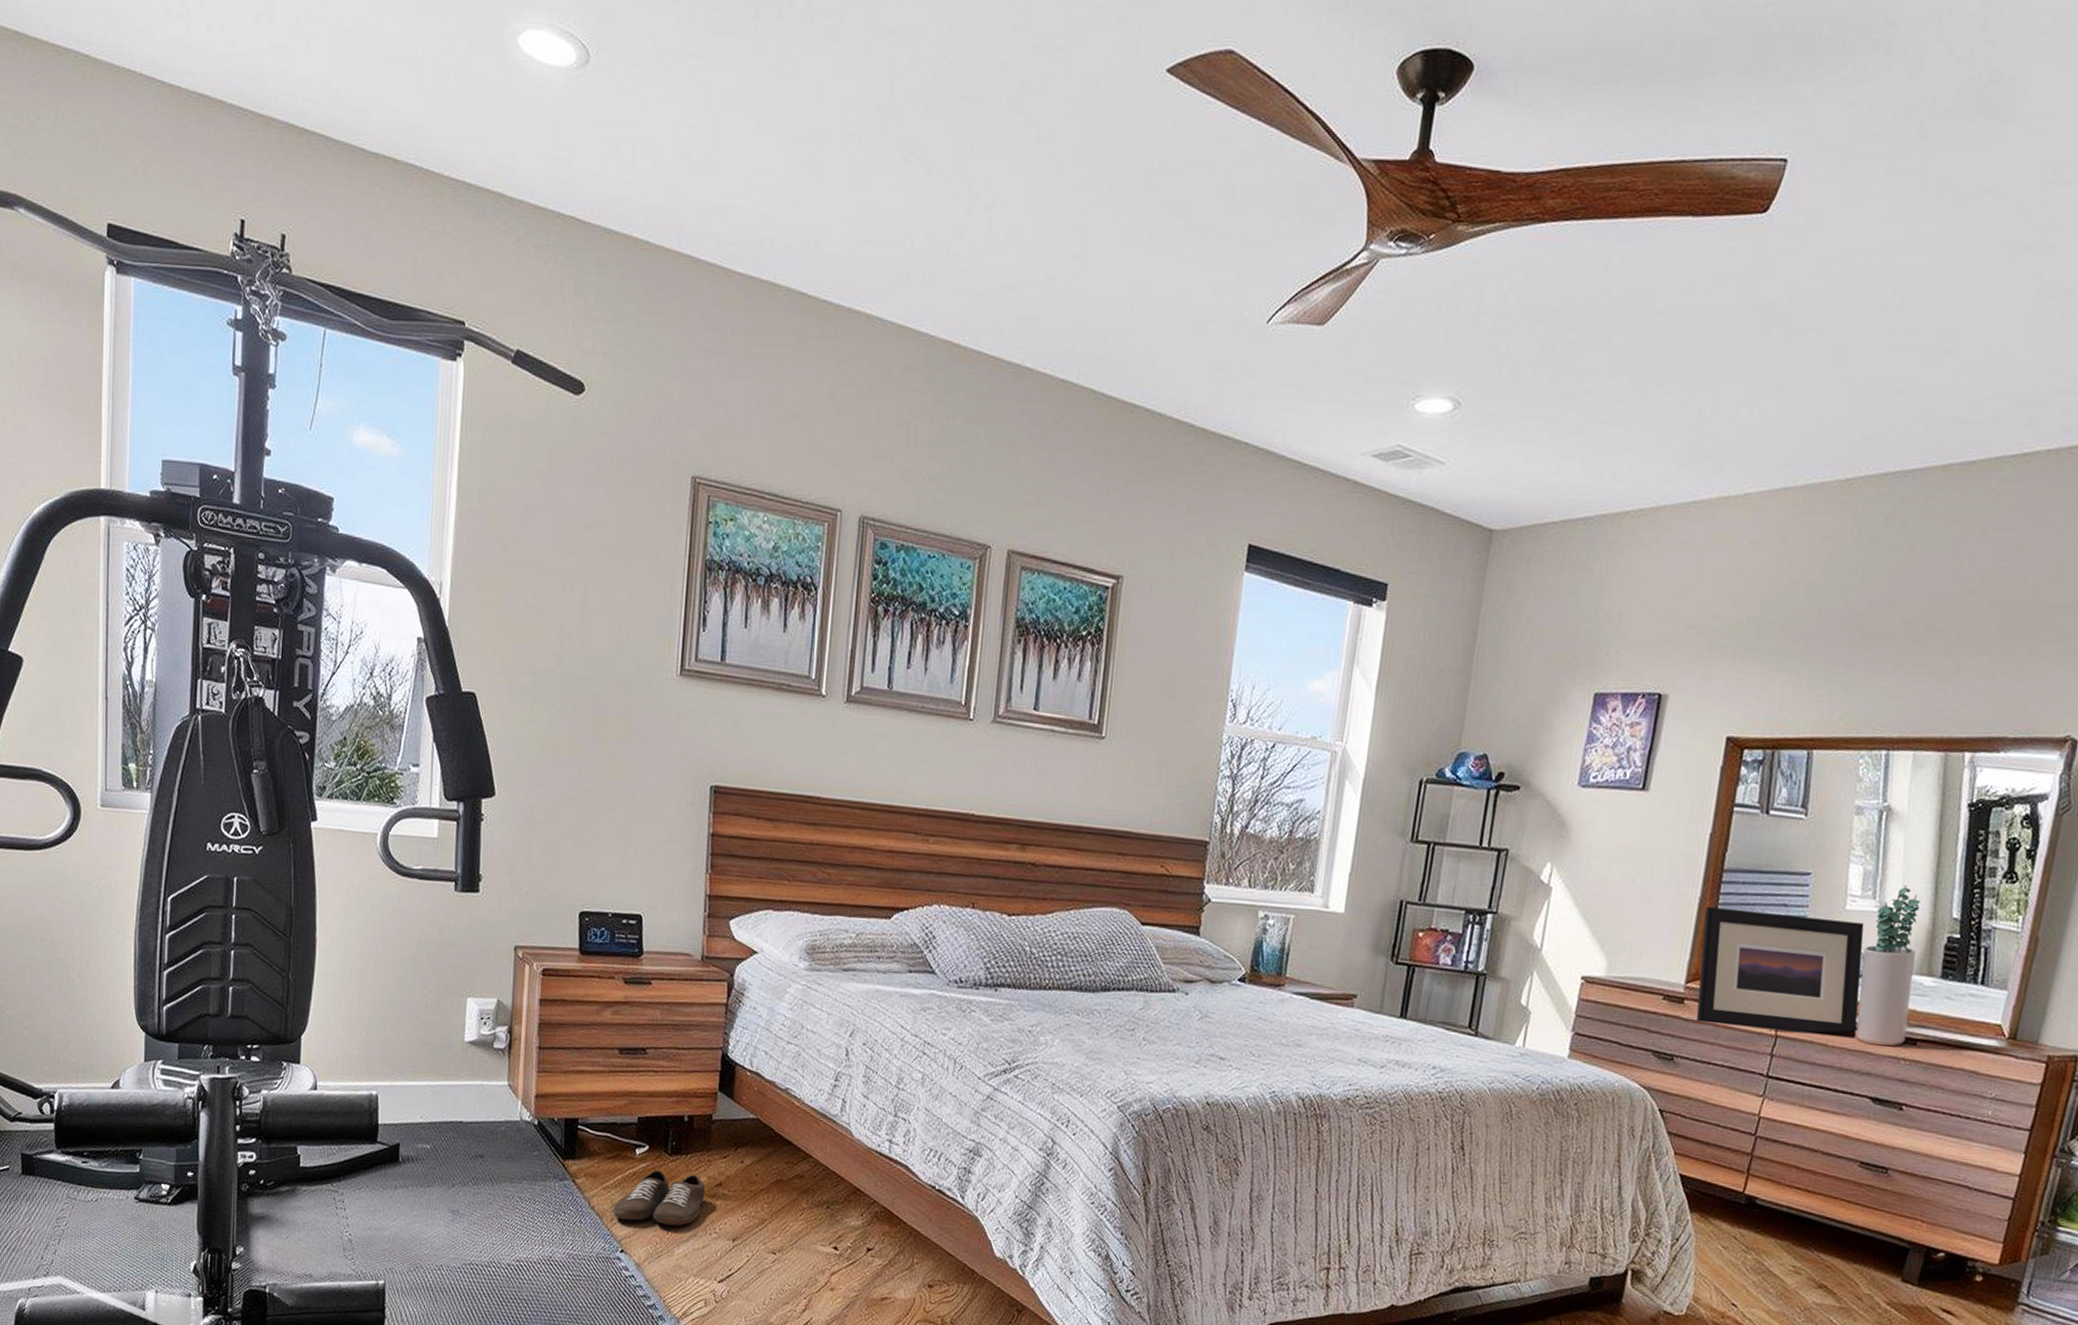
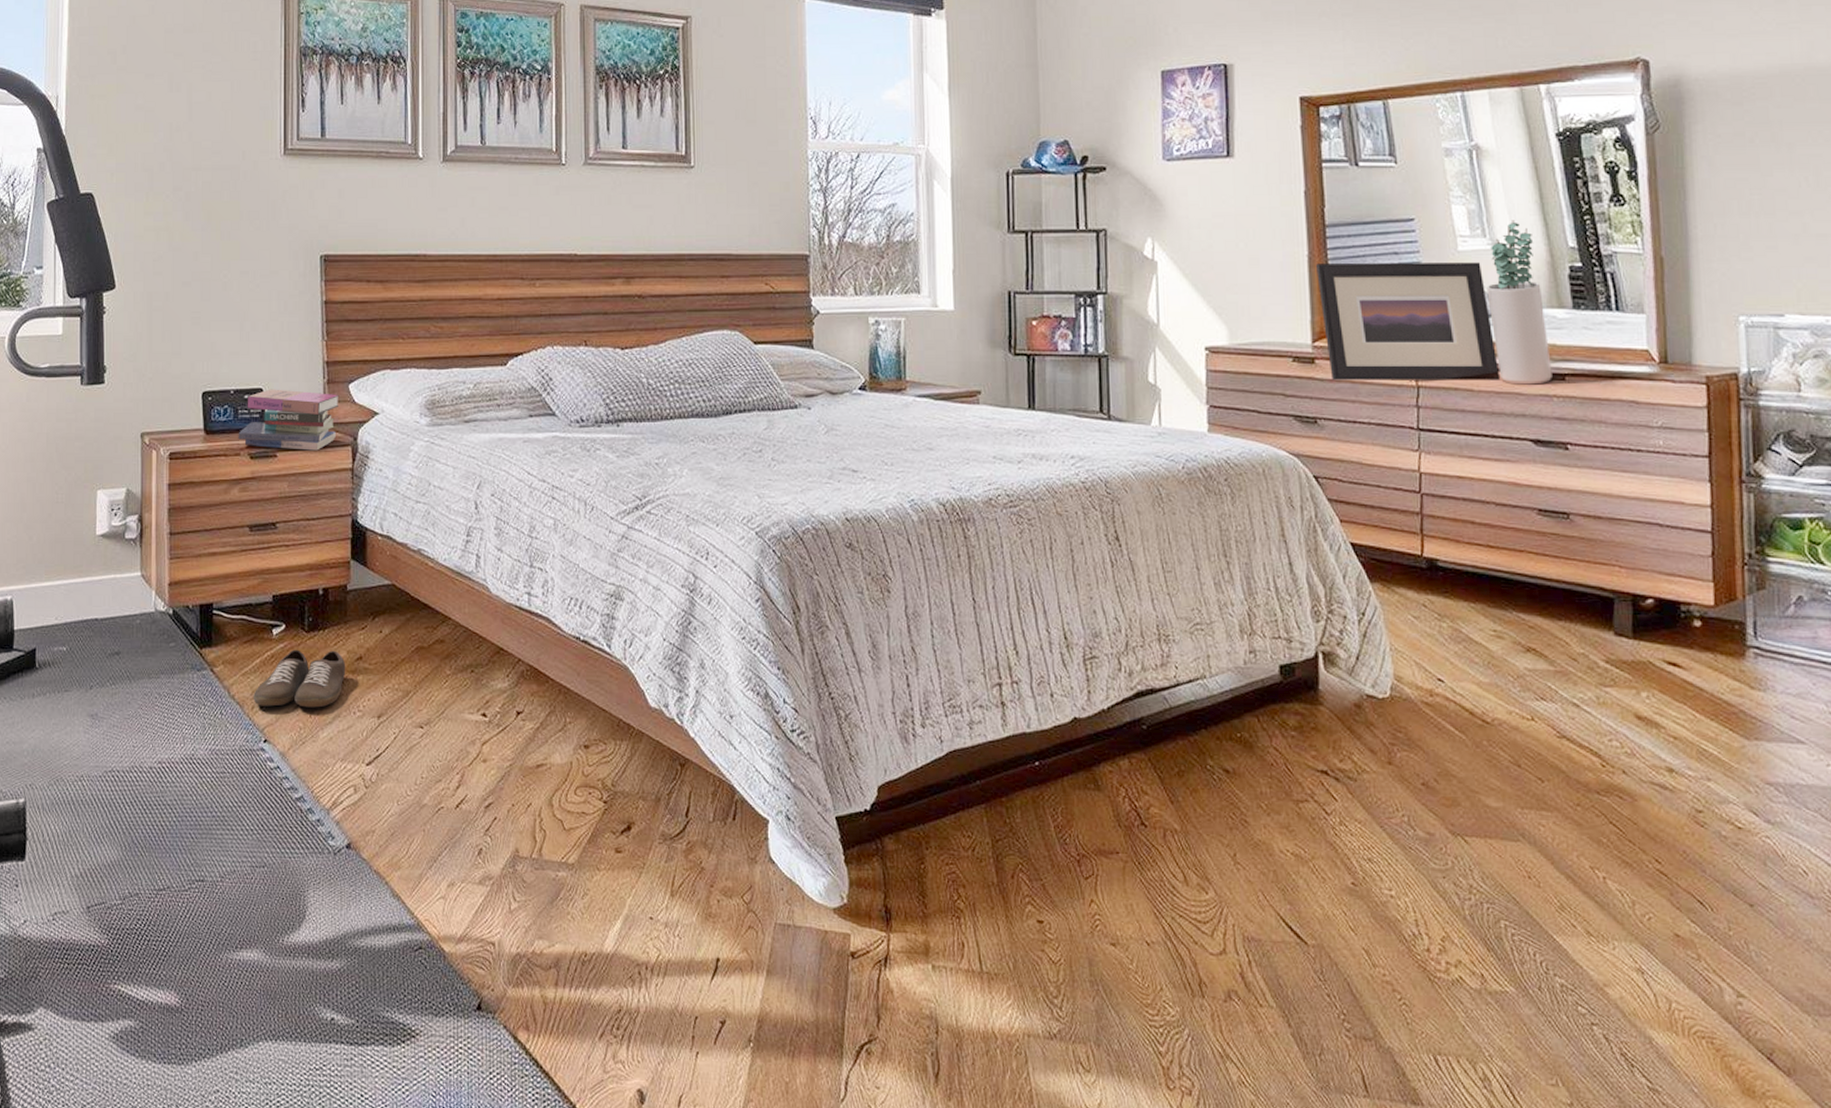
books: none [613,916,719,983] -> present [238,389,339,451]

